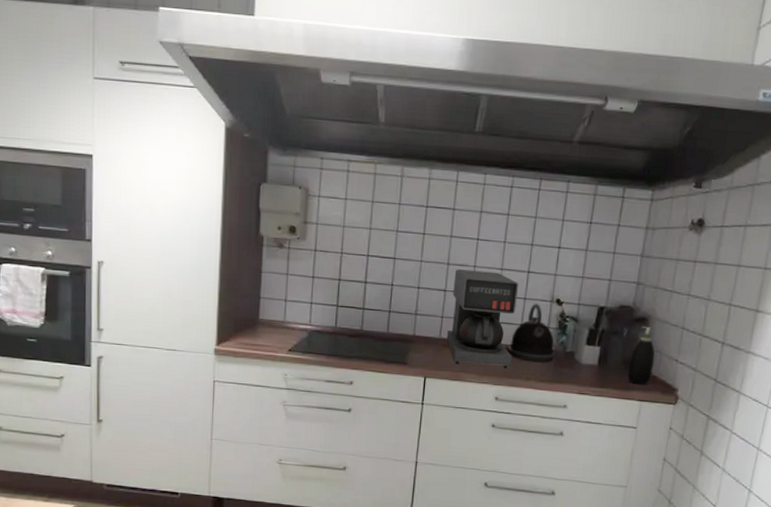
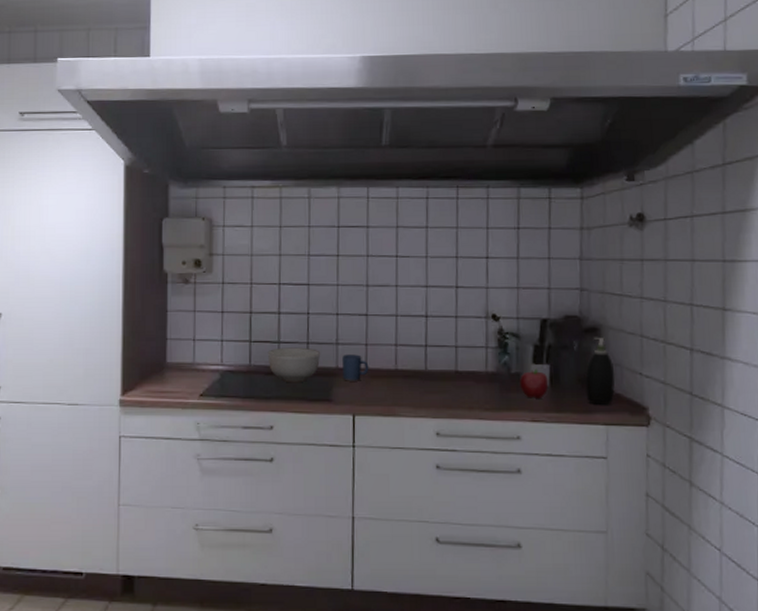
bowl: none [352,313,401,346] -> present [267,347,321,383]
mug: none [418,324,443,349] -> present [342,354,369,381]
coffee maker: present [446,269,519,369] -> none [373,290,450,398]
kettle: present [509,303,555,362] -> none [445,321,498,387]
fruit: none [572,349,598,376] -> present [520,368,549,400]

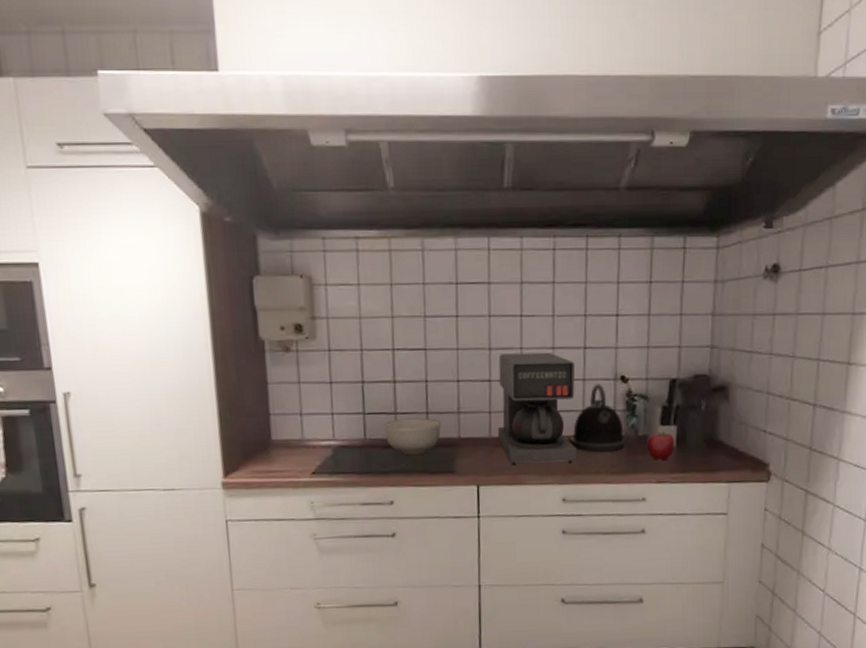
mug: present [342,354,369,381] -> none [465,423,493,452]
coffee maker: none [373,290,450,398] -> present [497,352,577,466]
kettle: none [445,321,498,387] -> present [572,383,625,452]
soap dispenser: present [585,337,616,405] -> none [711,395,740,463]

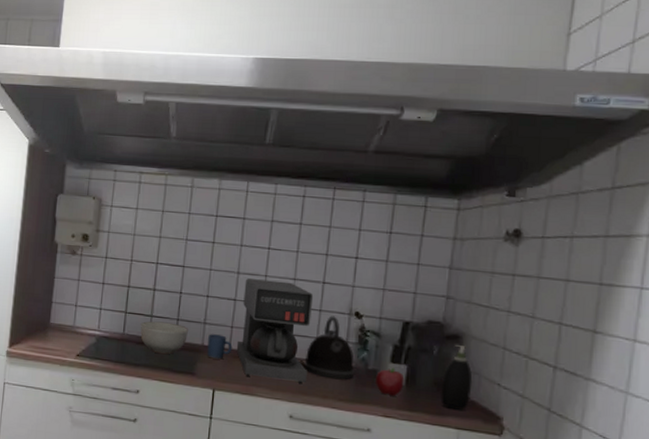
mug: none [465,423,493,452] -> present [207,334,232,360]
soap dispenser: none [711,395,740,463] -> present [440,344,473,410]

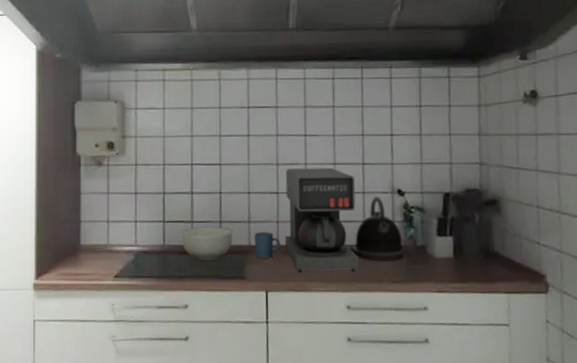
fruit: present [376,367,405,397] -> none [425,241,453,271]
soap dispenser: present [440,344,473,410] -> none [487,209,515,274]

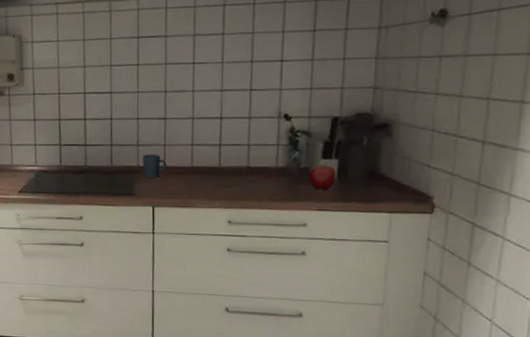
bowl: present [181,226,234,262] -> none [75,149,124,180]
coffee maker: present [284,167,359,273] -> none [171,94,242,191]
kettle: present [354,196,405,261] -> none [238,121,288,181]
fruit: none [425,241,453,271] -> present [309,163,336,191]

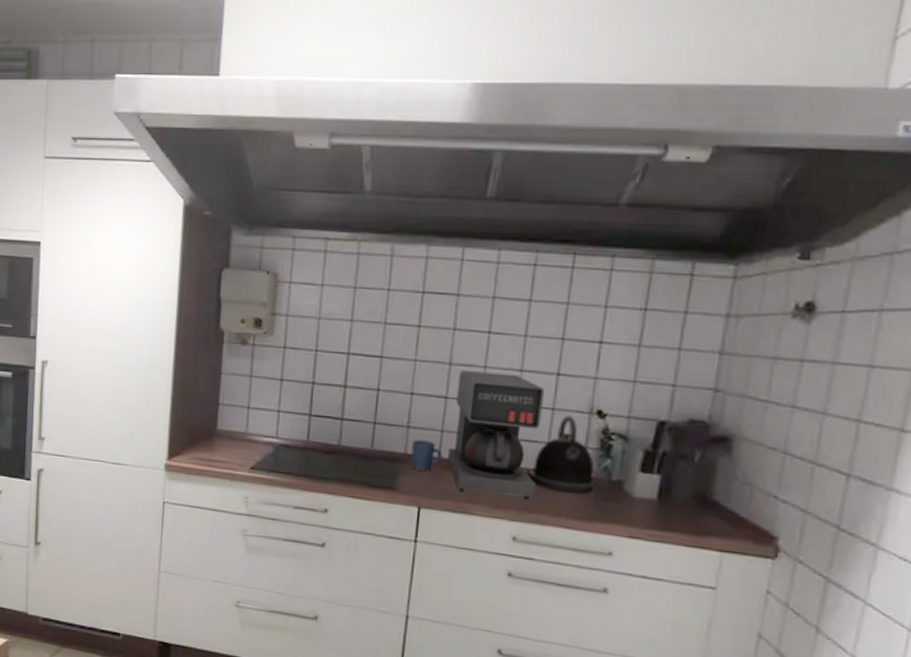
coffee maker: none [171,94,242,191] -> present [447,370,545,500]
kettle: none [238,121,288,181] -> present [531,415,595,493]
fruit: present [309,163,336,191] -> none [620,478,657,514]

